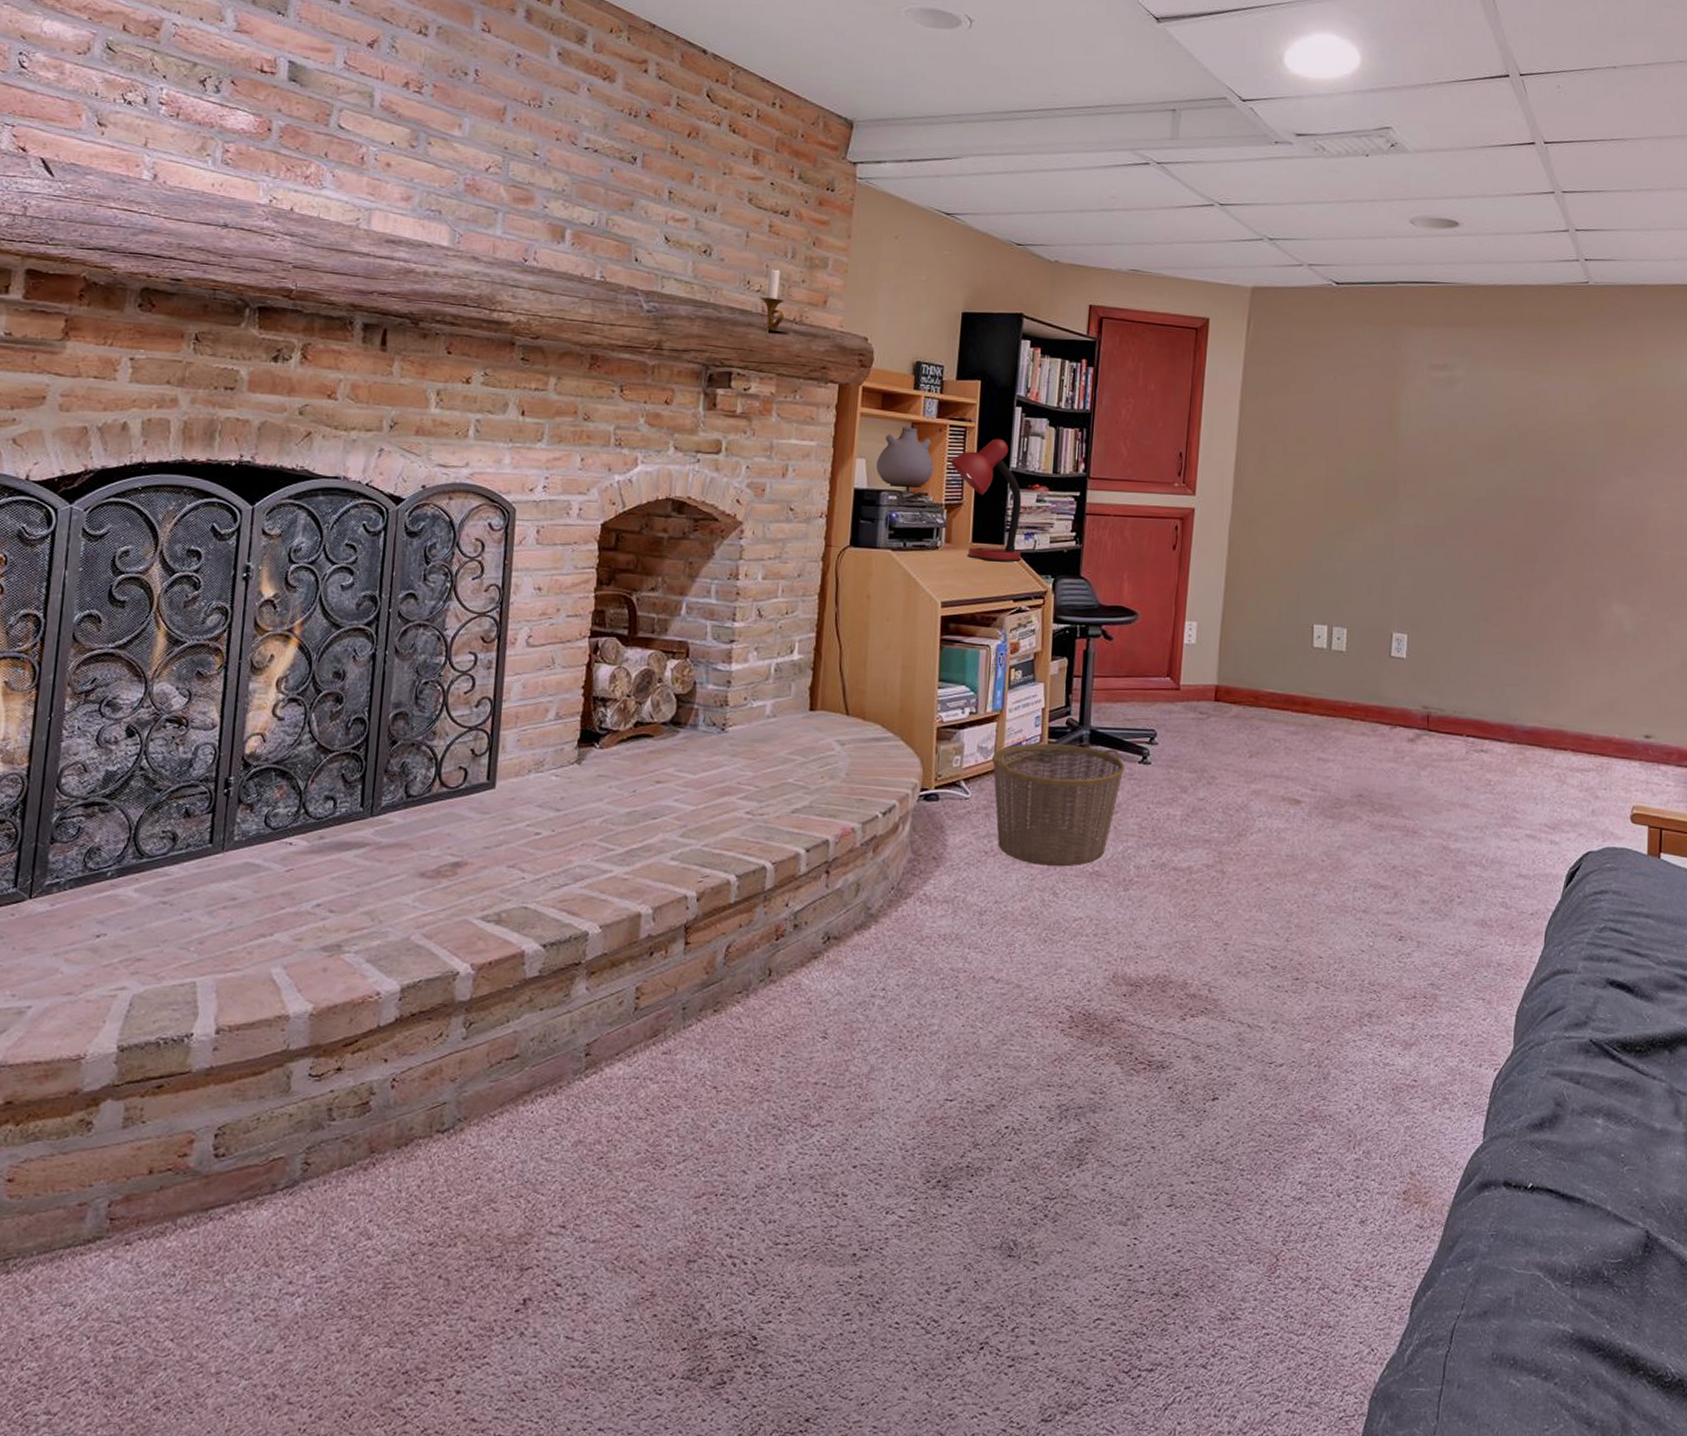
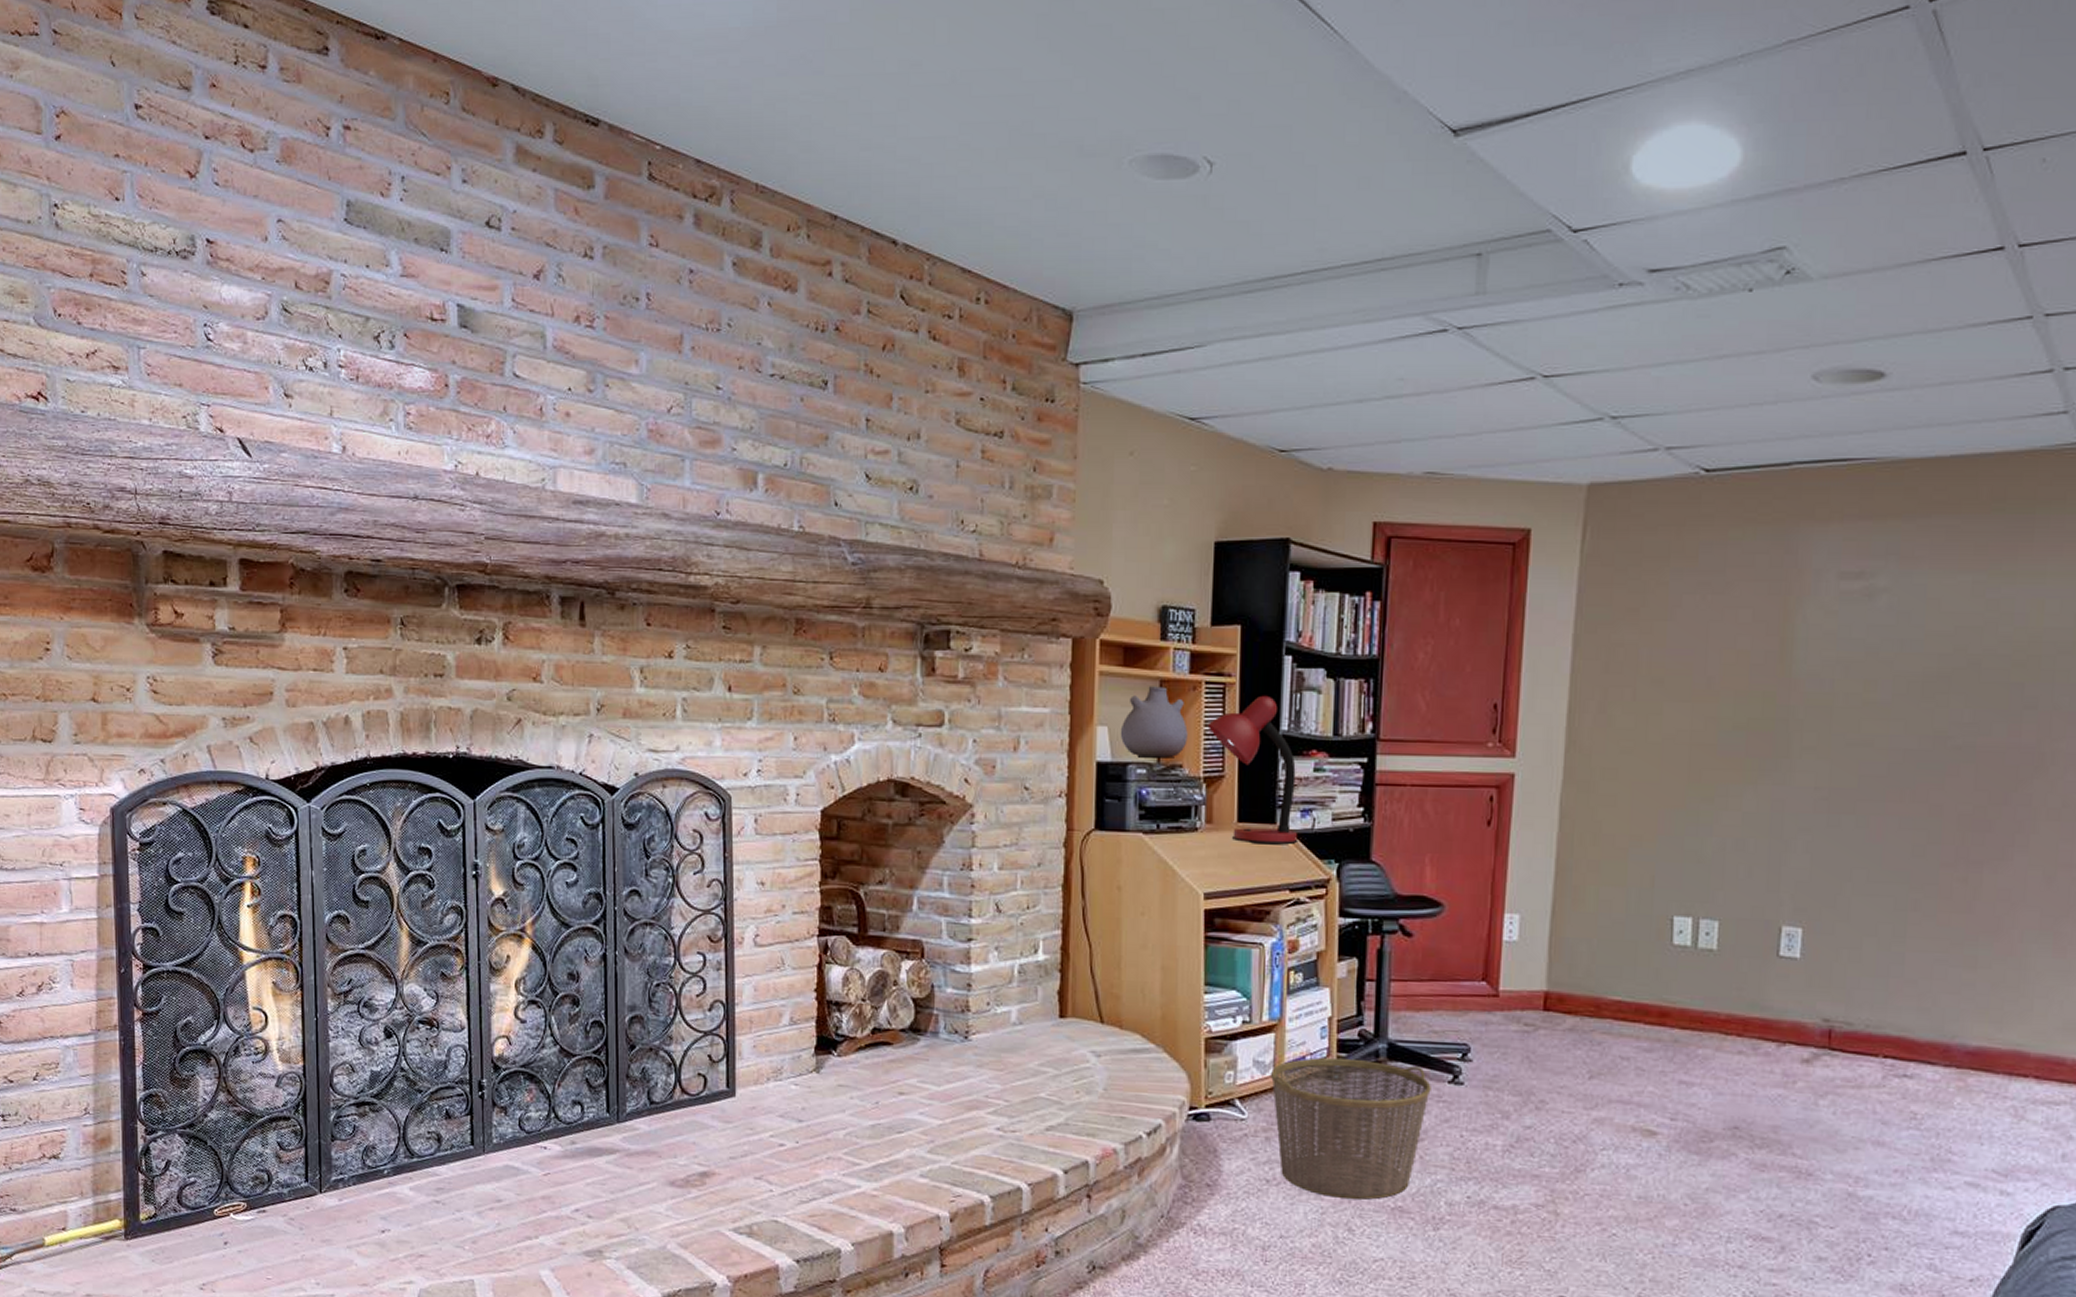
candlestick: present [760,269,789,335] -> none [977,504,1011,583]

